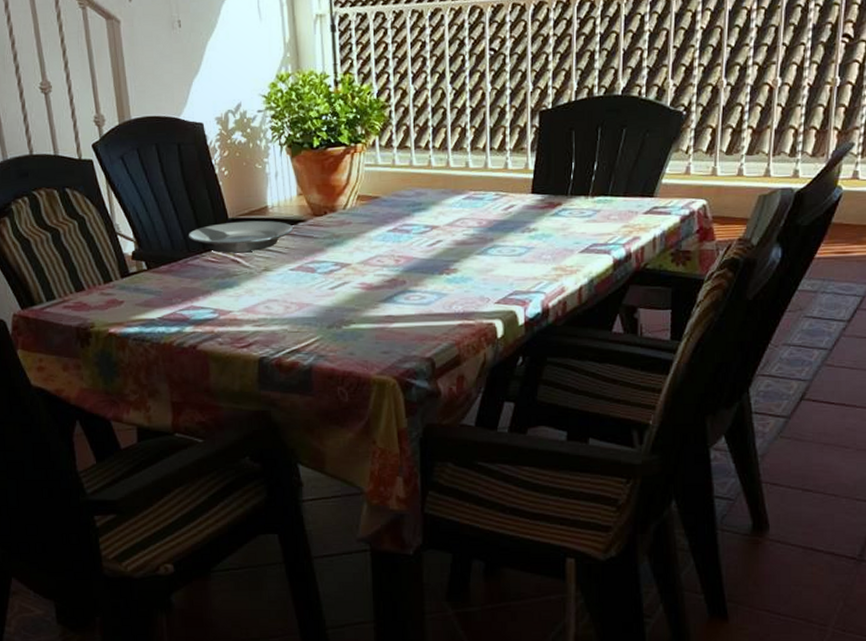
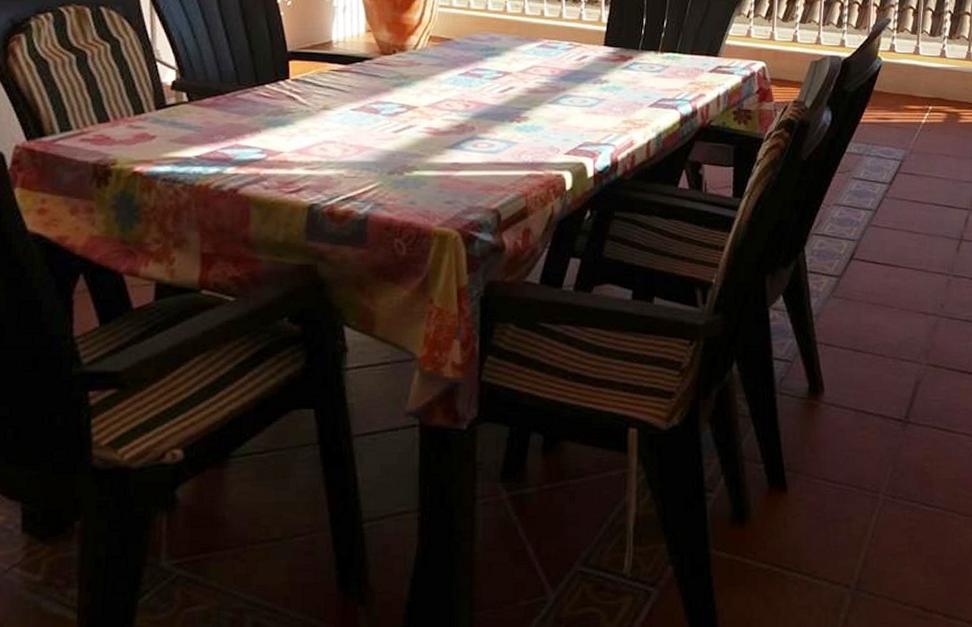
plate: present [188,220,294,253] -> none [239,55,359,89]

